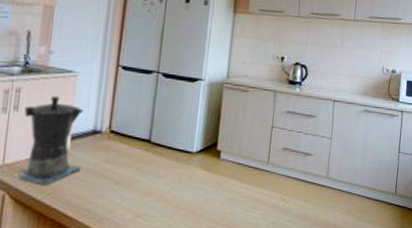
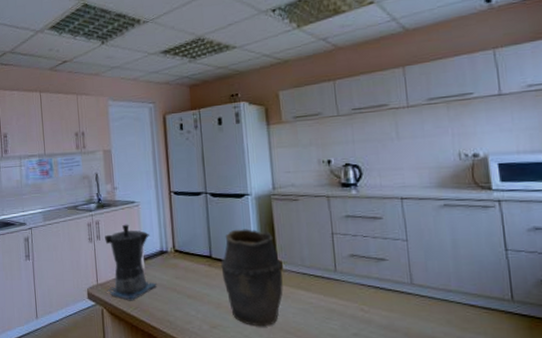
vase: none [158,114,221,216] -> present [221,229,283,327]

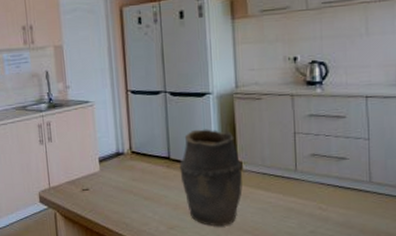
coffee maker: present [105,224,157,301] -> none [57,125,113,204]

